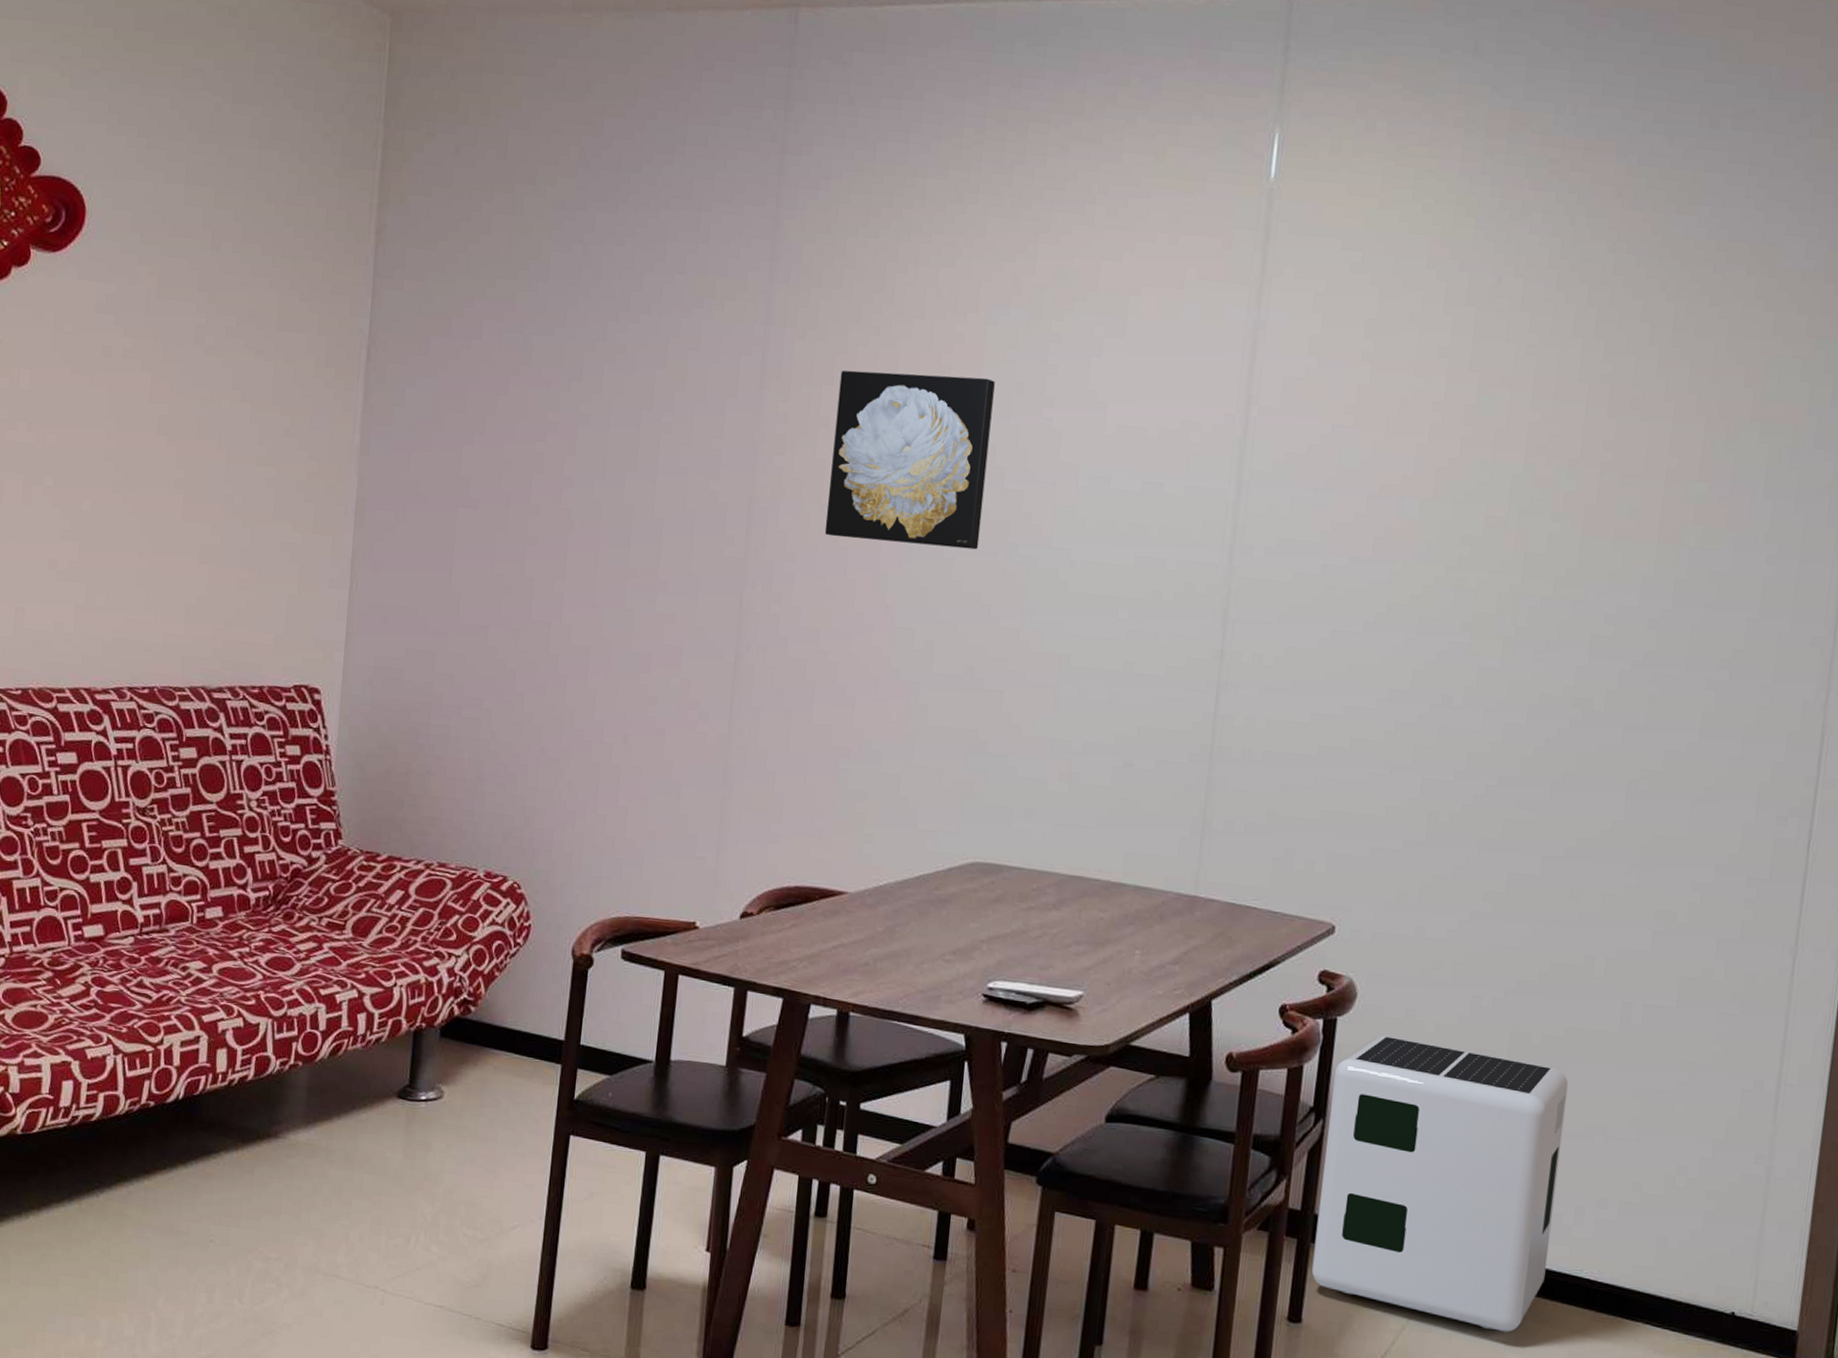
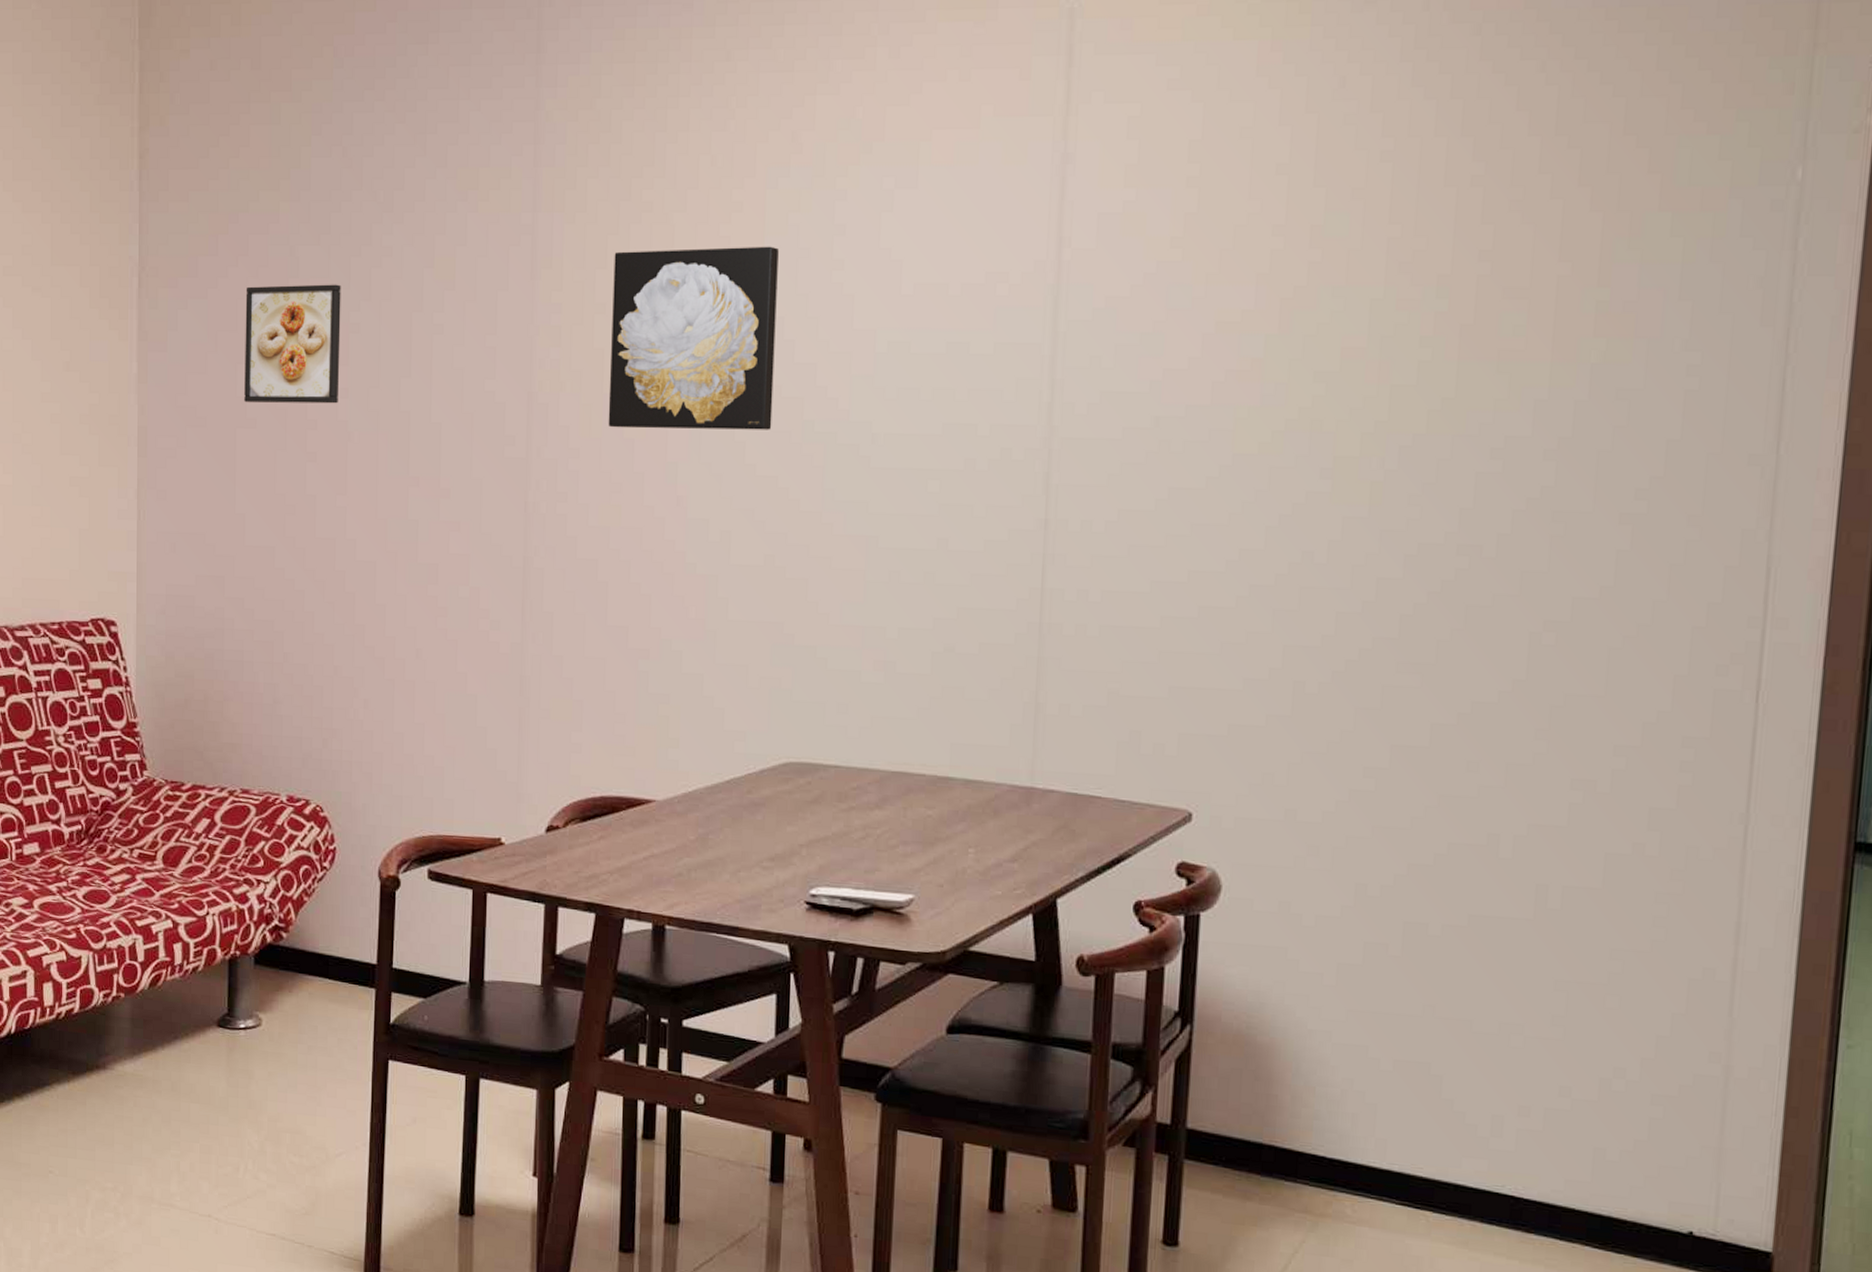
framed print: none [467,370,573,492] -> present [244,284,341,404]
air purifier: present [1311,1035,1569,1333] -> none [1186,930,1476,1256]

